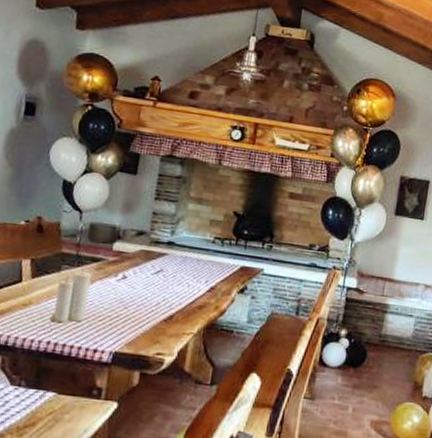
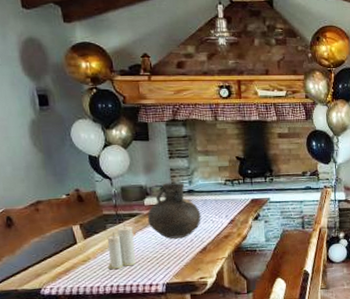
vase: none [111,228,177,299] -> present [147,182,201,239]

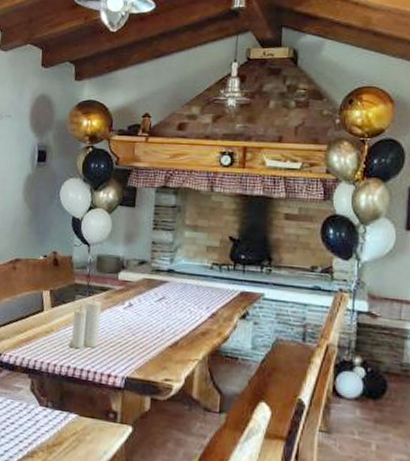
vase: present [147,182,201,239] -> none [118,257,178,326]

